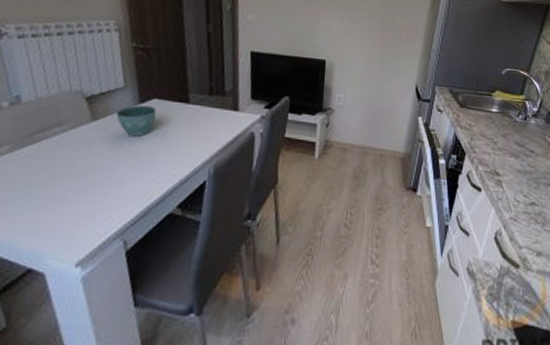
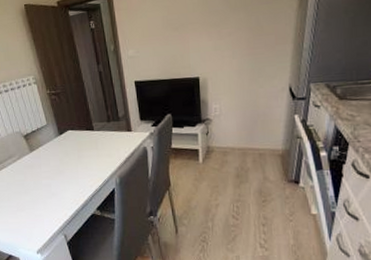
flower pot: present [116,105,157,136] -> none [45,136,72,160]

